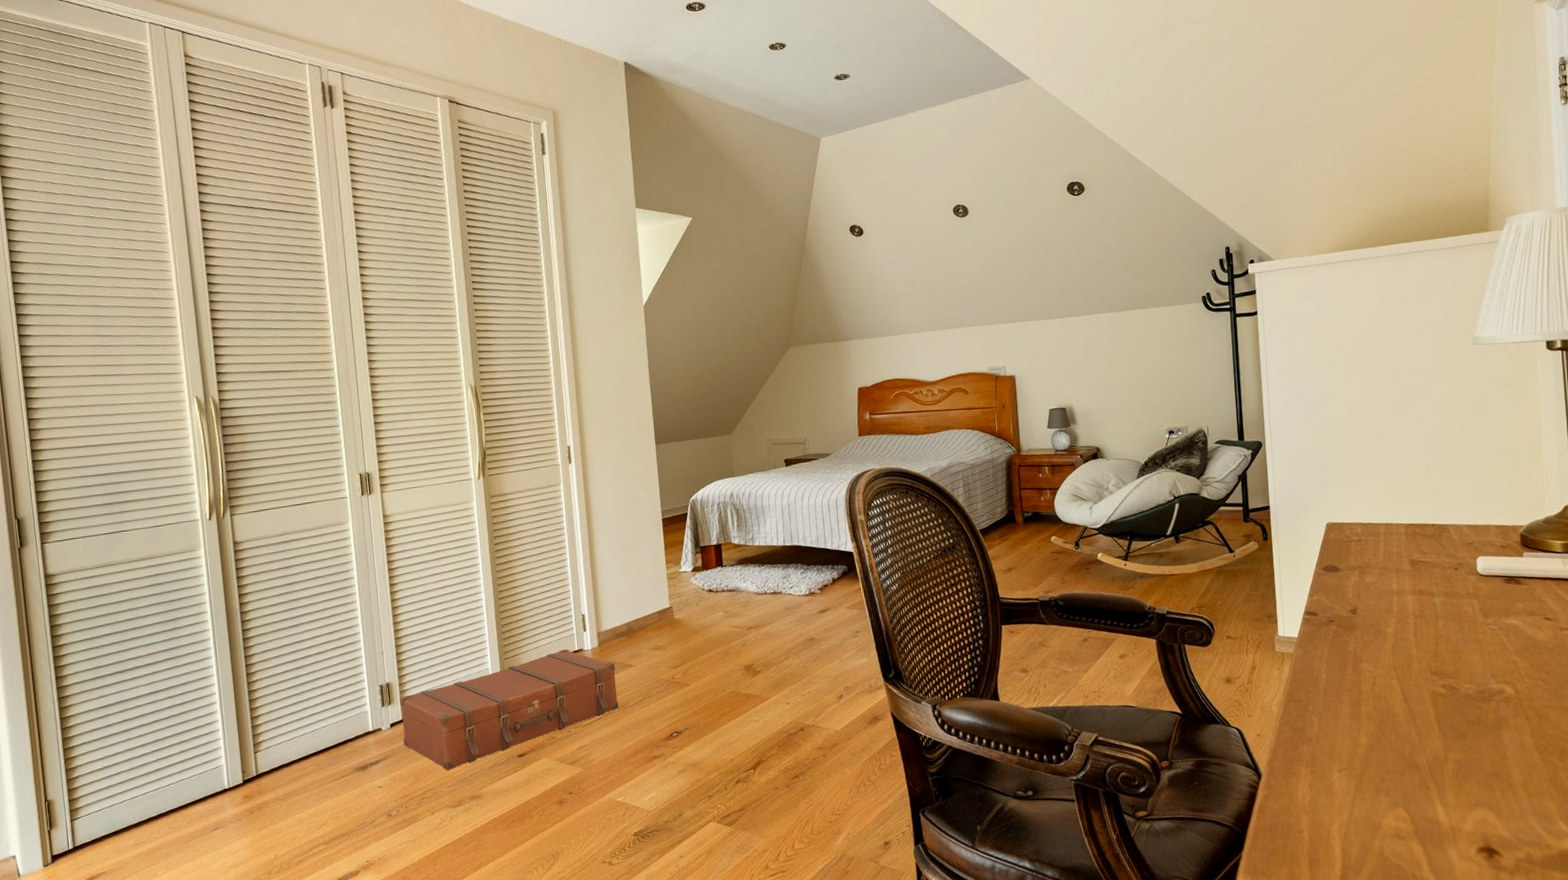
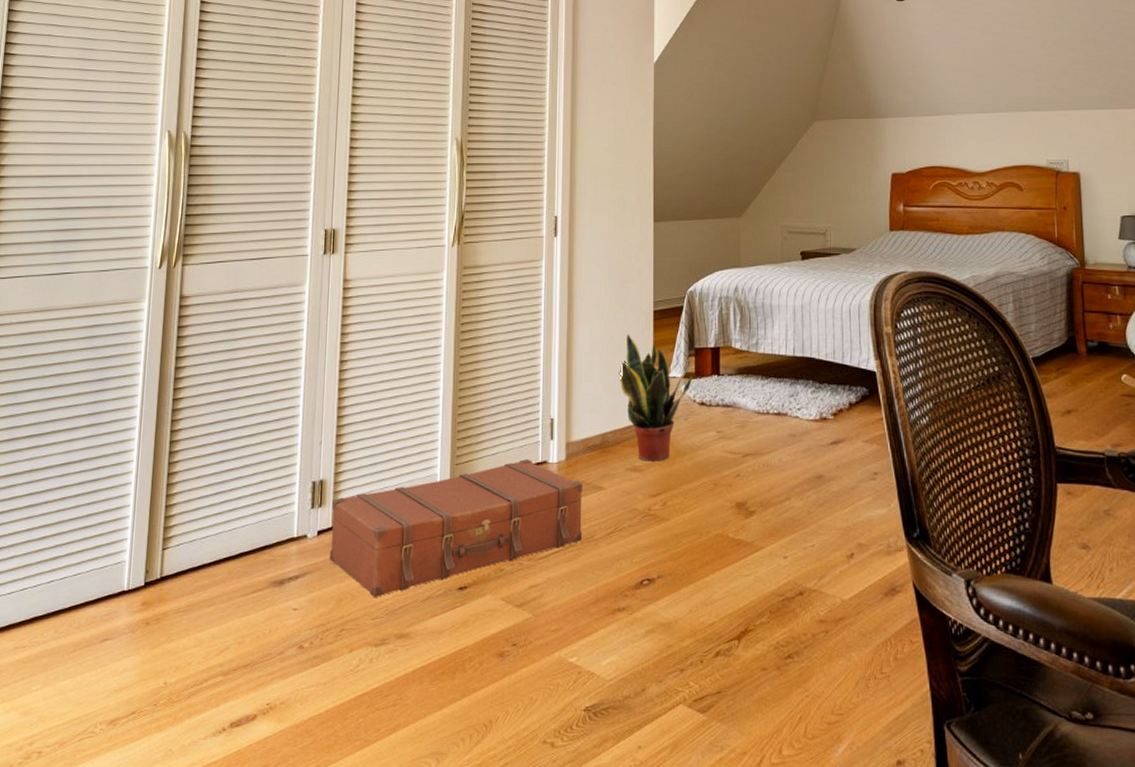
potted plant: none [637,540,700,641] -> present [619,334,694,461]

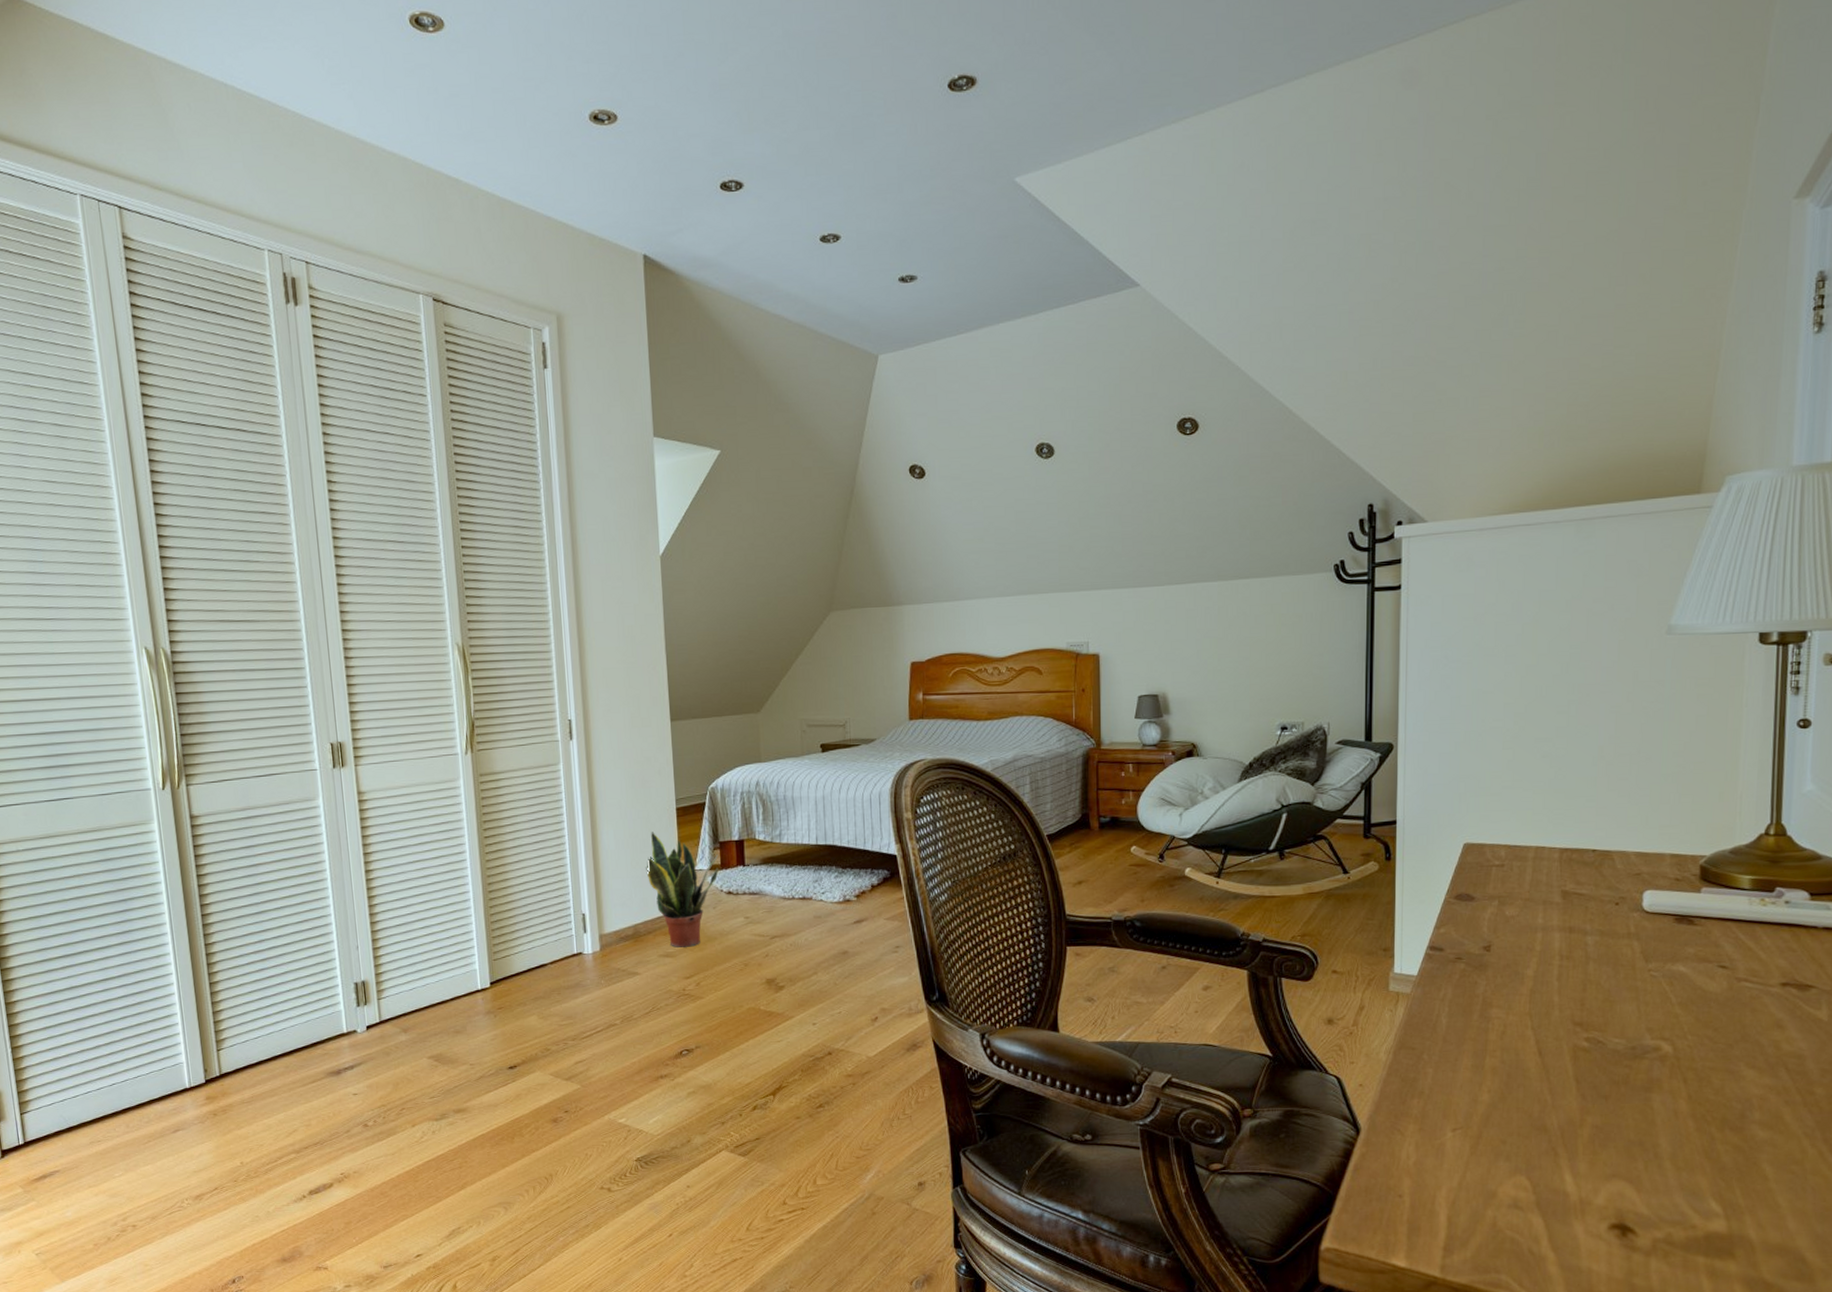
suitcase: present [330,459,582,597] -> none [377,952,622,1080]

